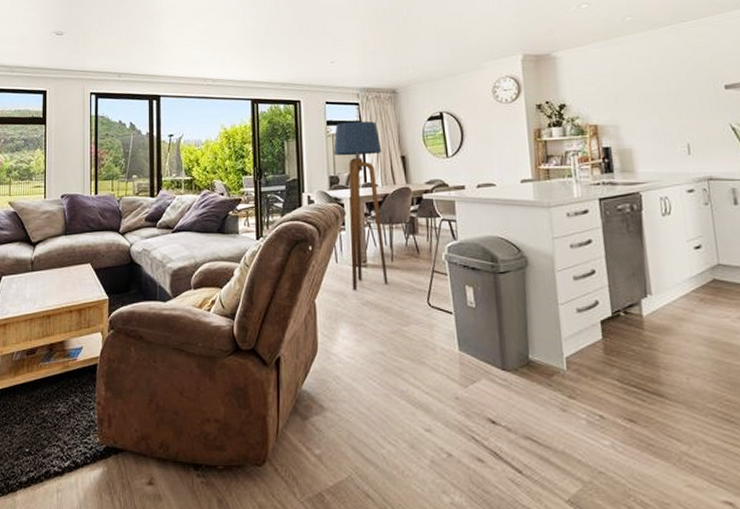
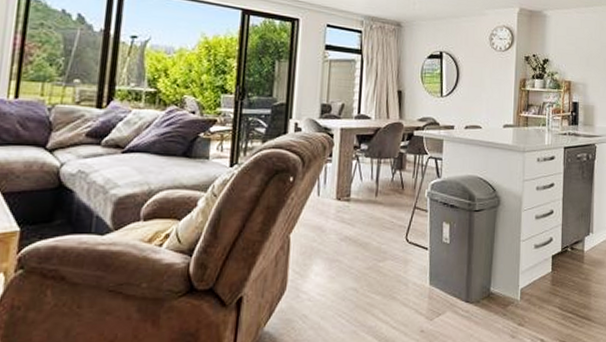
floor lamp: present [334,120,388,291] -> none [329,48,380,225]

